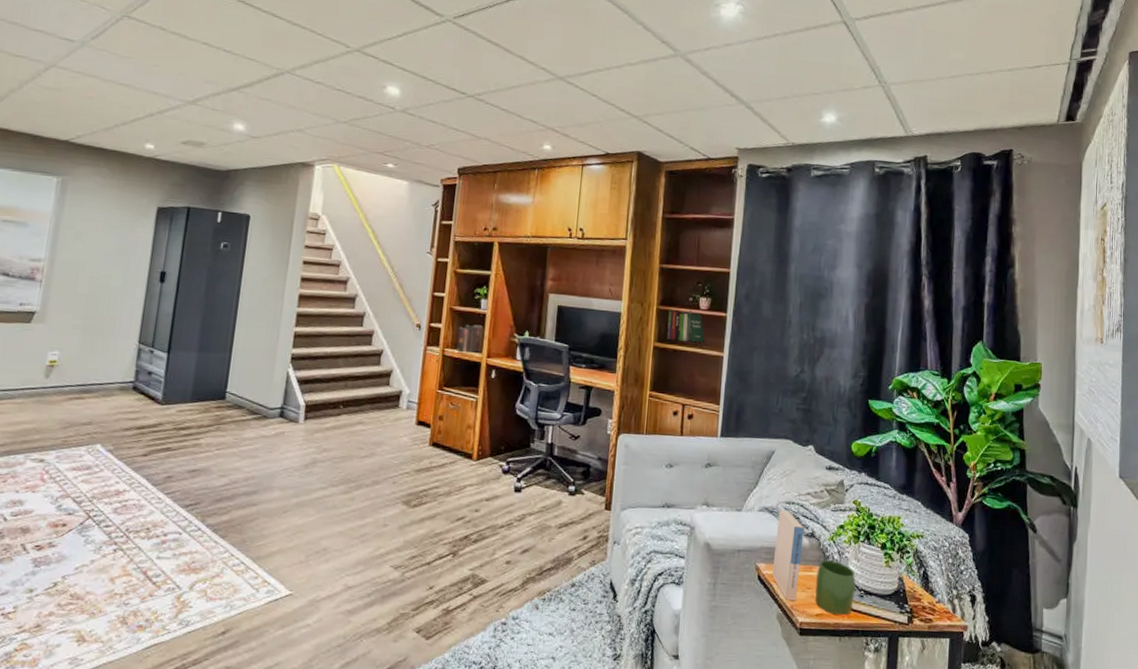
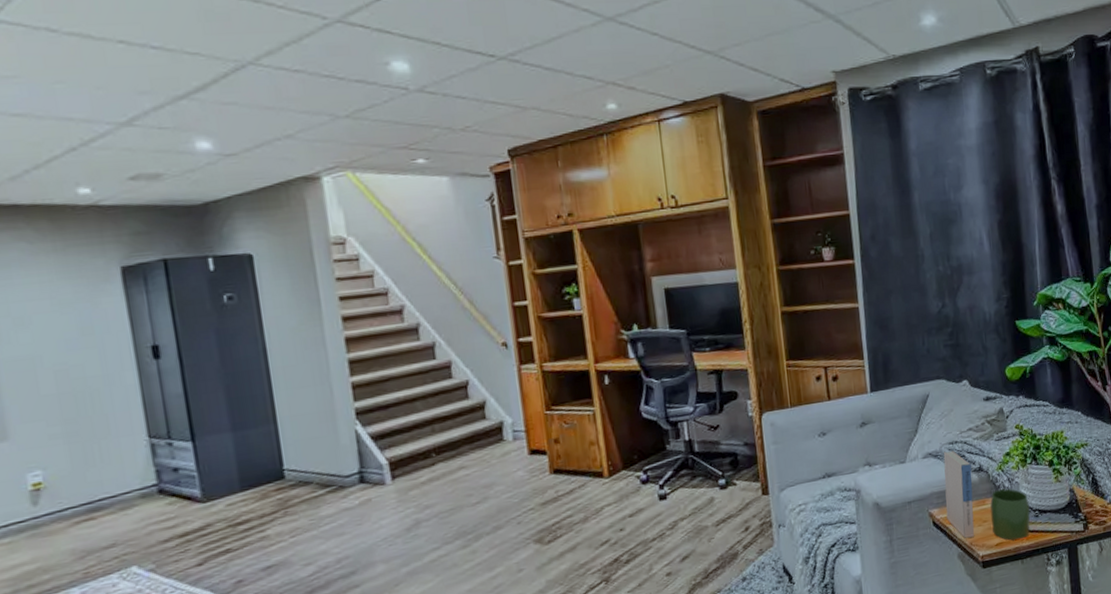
books: present [455,324,484,354] -> none [552,328,587,365]
books: present [667,309,705,343] -> none [791,264,836,301]

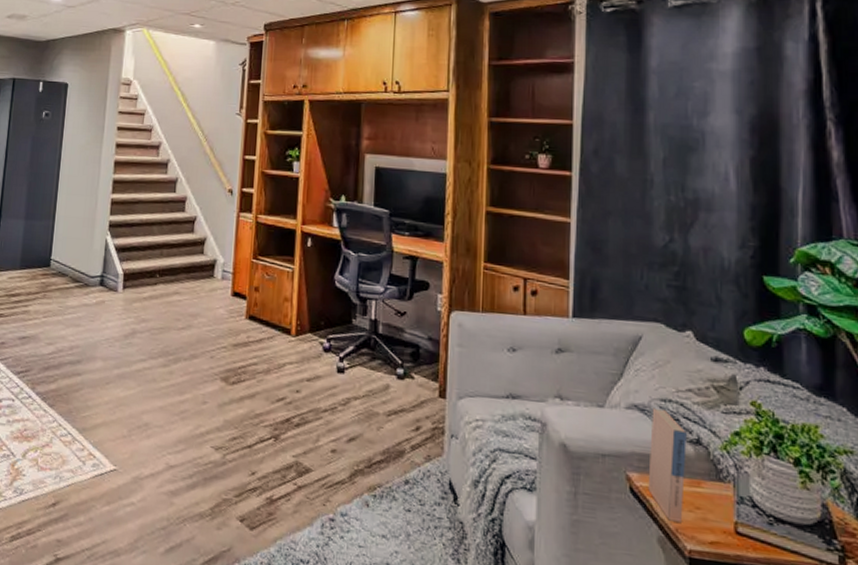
mug: present [990,488,1031,540] -> none [706,474,762,548]

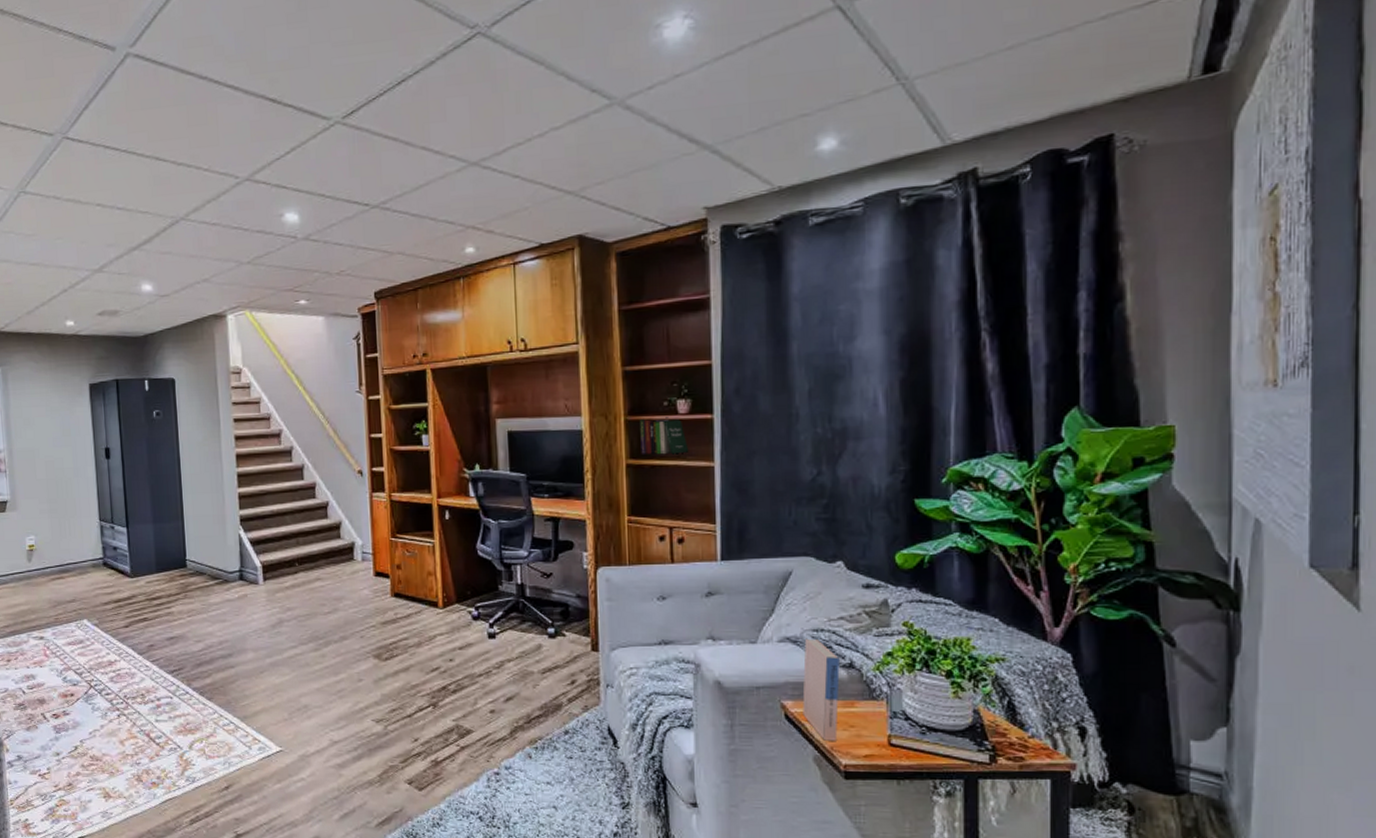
books: none [501,168,547,207] -> present [640,417,689,455]

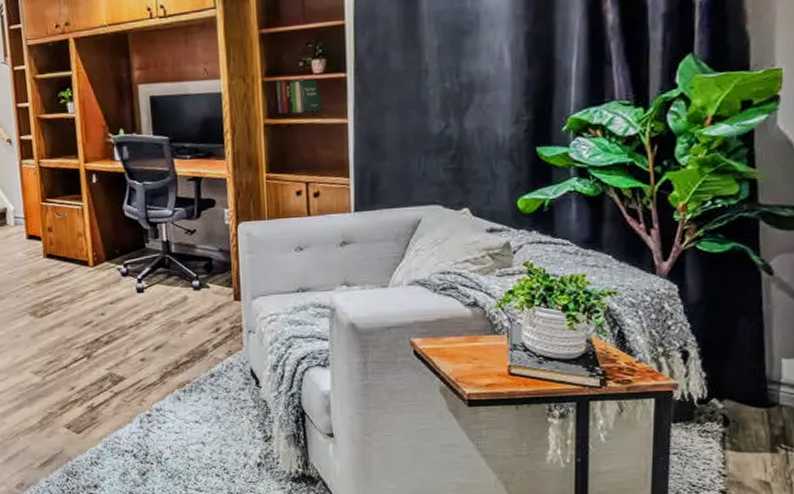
book: present [802,638,840,741] -> none [430,280,465,373]

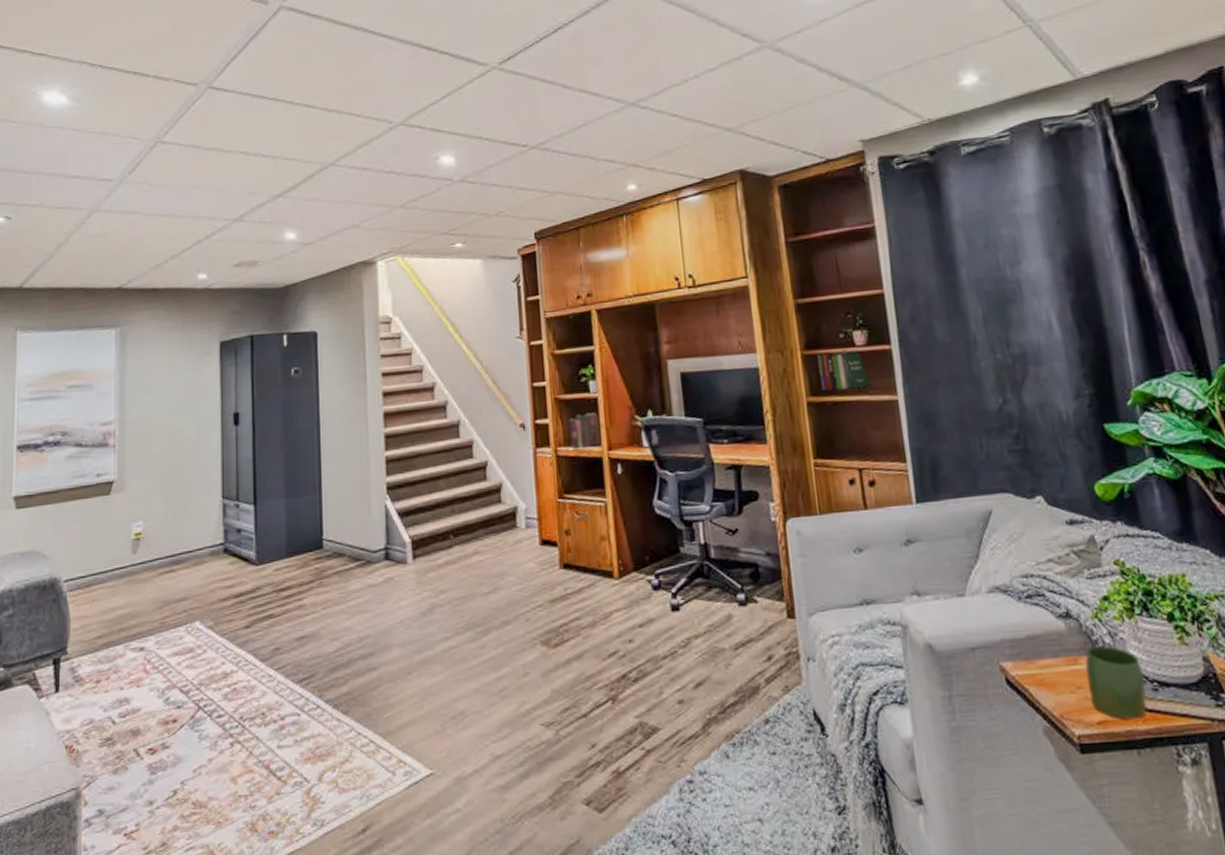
books: none [48,130,78,162] -> present [567,412,601,450]
mug: none [482,328,533,384] -> present [1085,646,1147,721]

